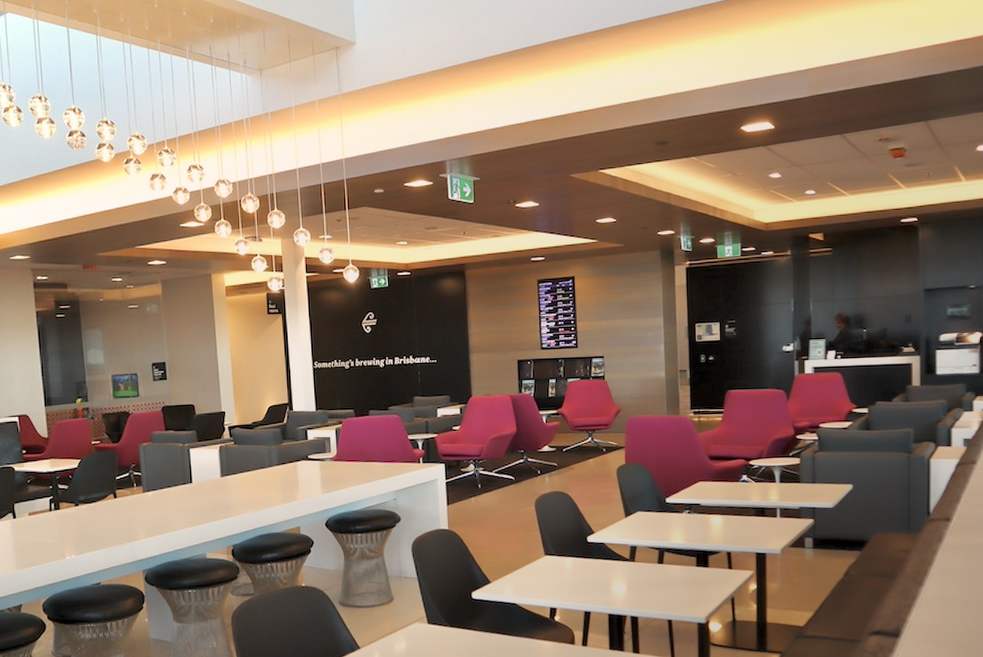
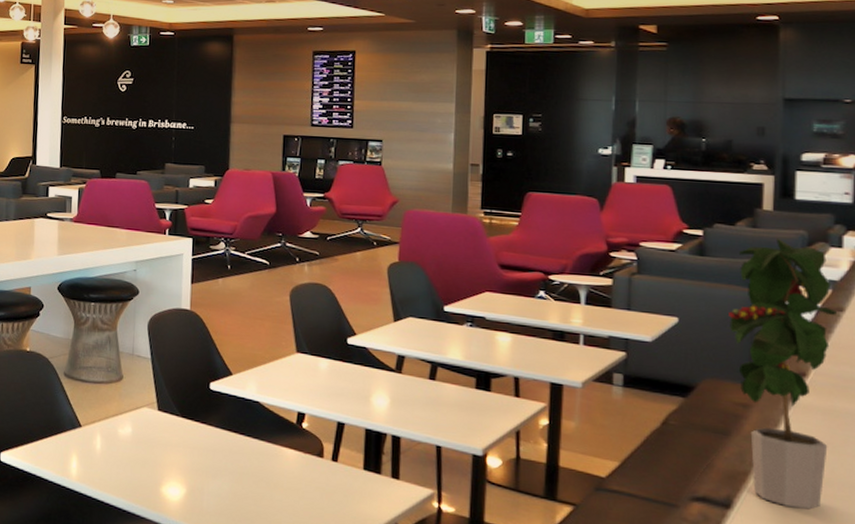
potted plant: none [891,408,971,629] -> present [729,238,837,510]

